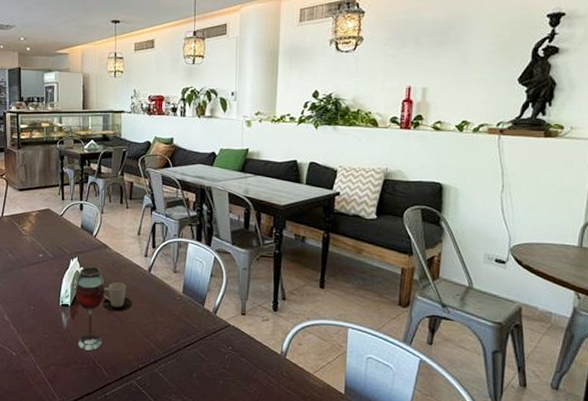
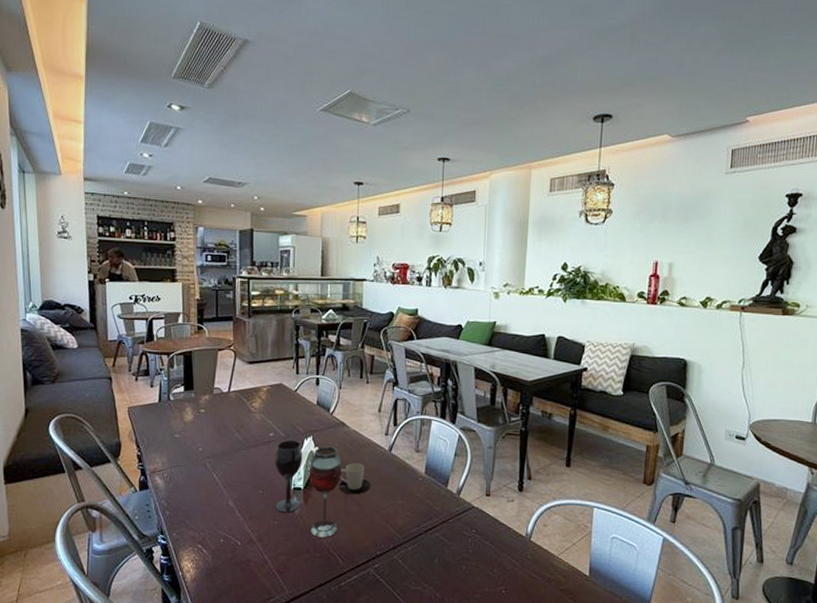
wine glass: none [44,260,70,327] -> present [275,440,303,513]

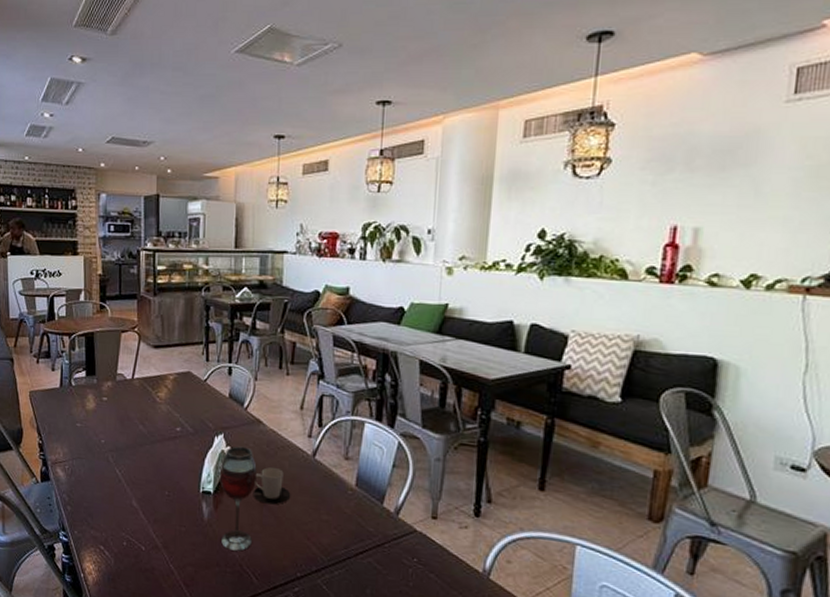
wine glass: present [275,440,303,513] -> none [182,436,213,520]

